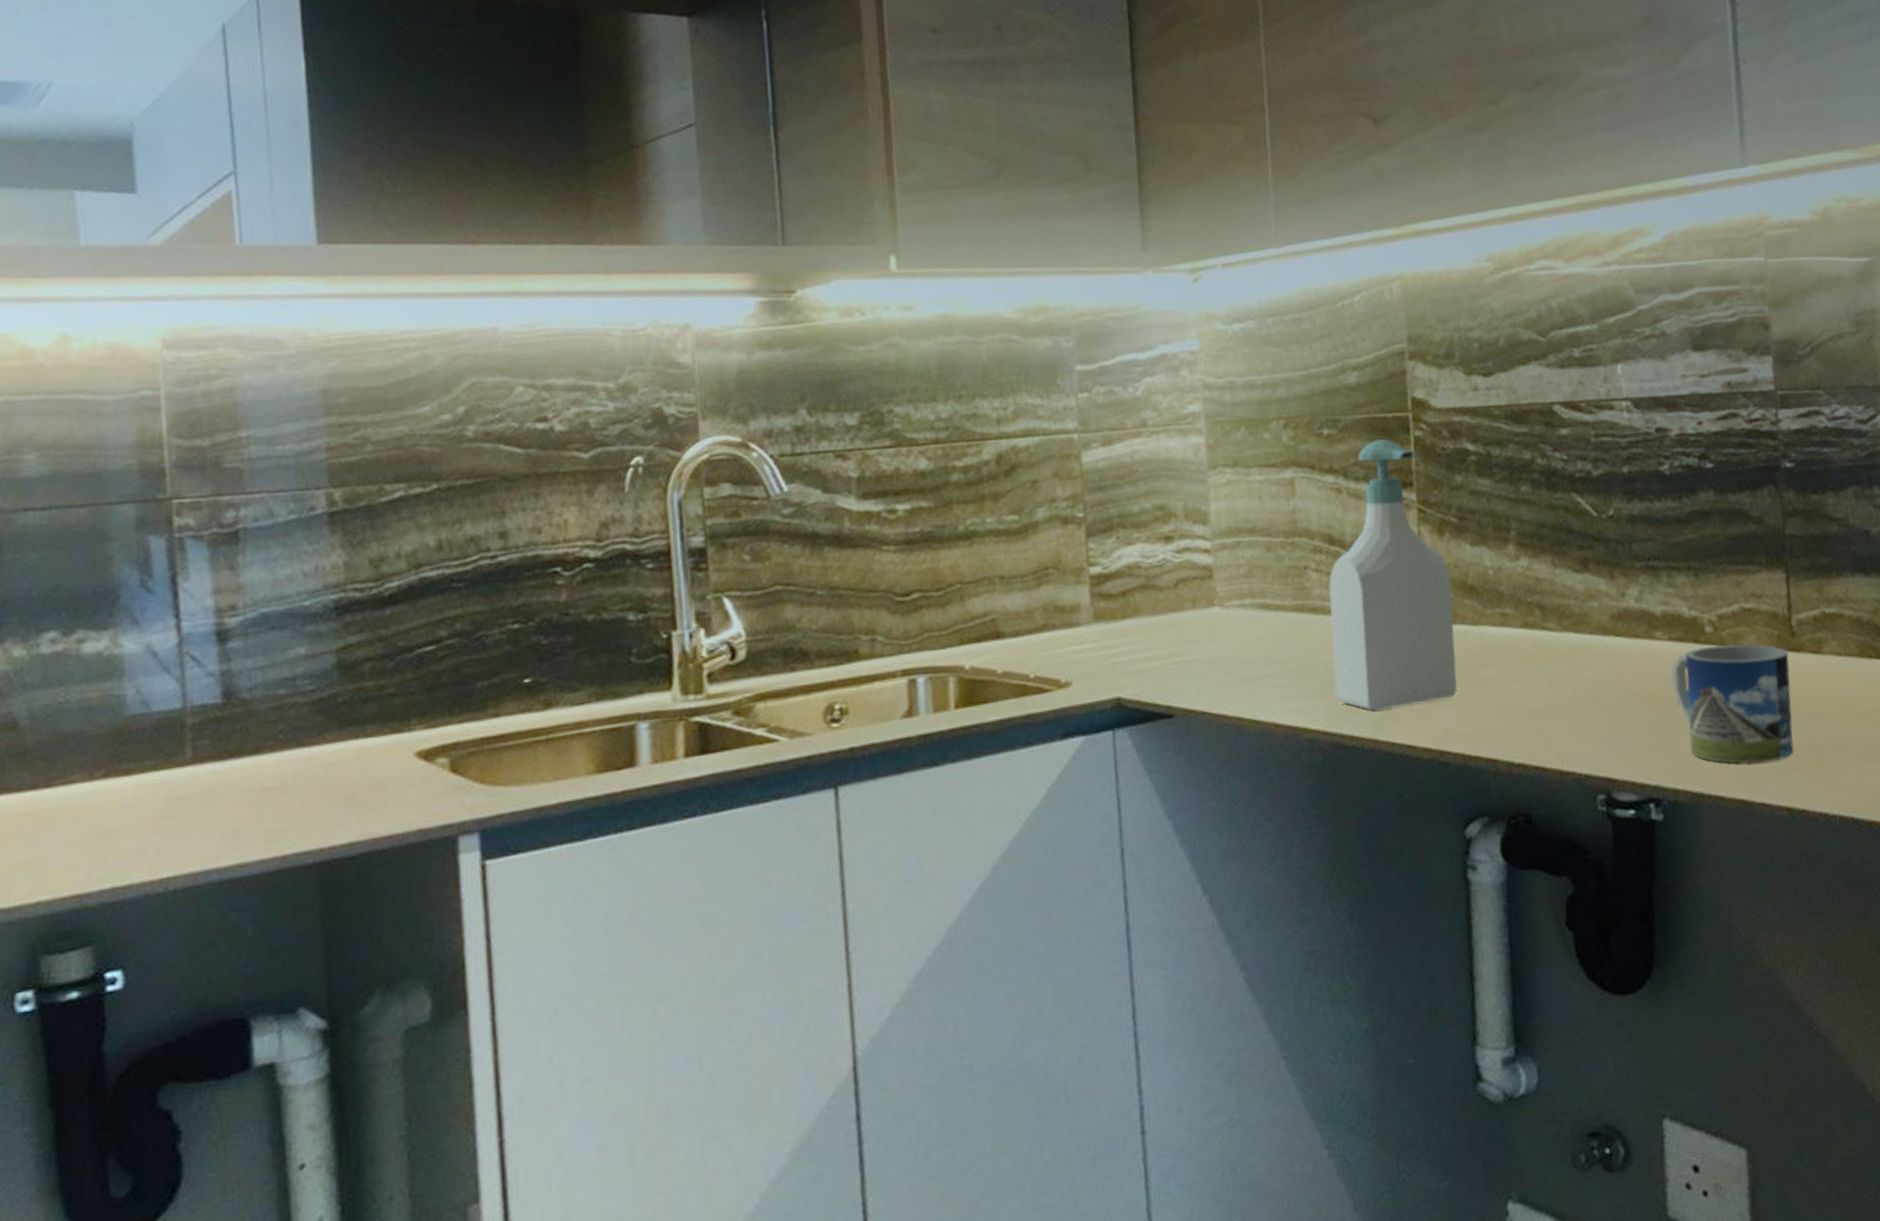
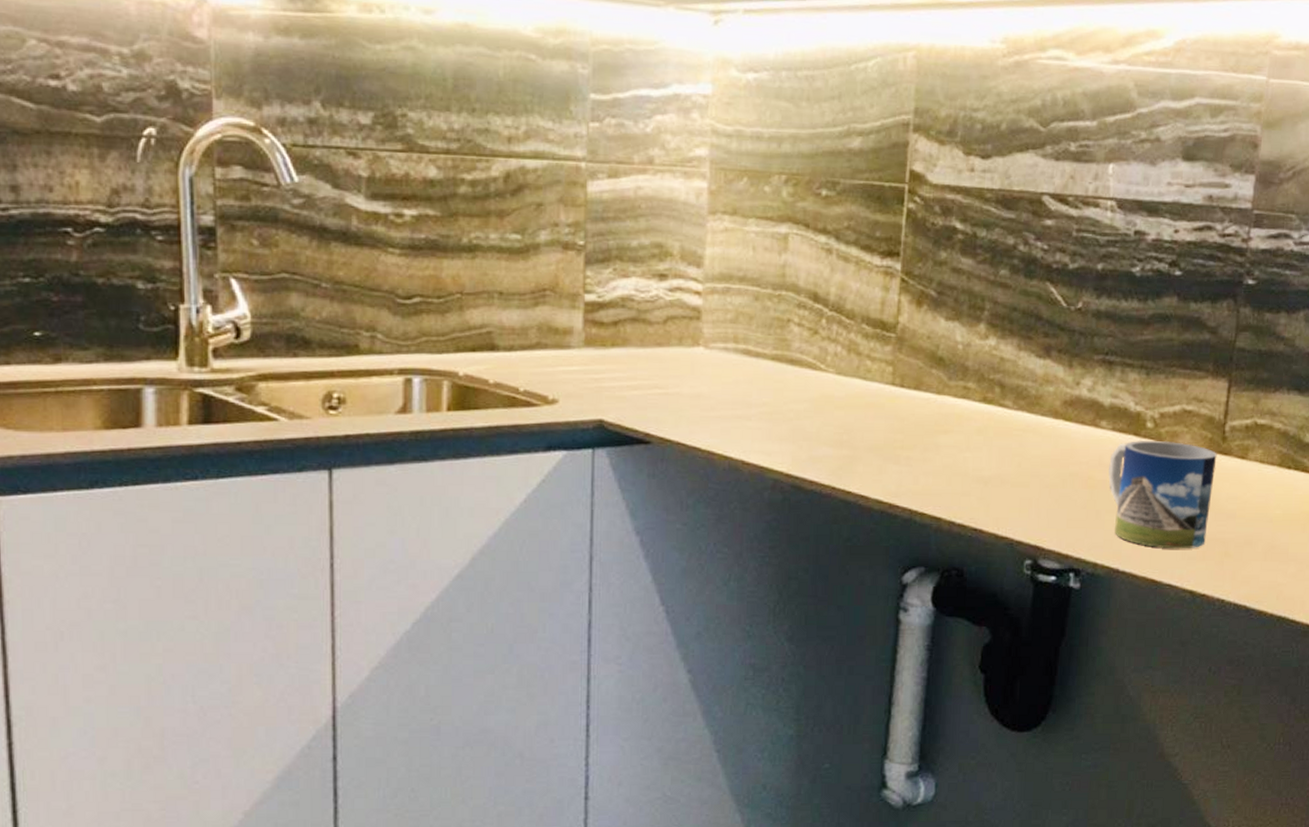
soap bottle: present [1328,439,1457,711] -> none [801,207,923,461]

